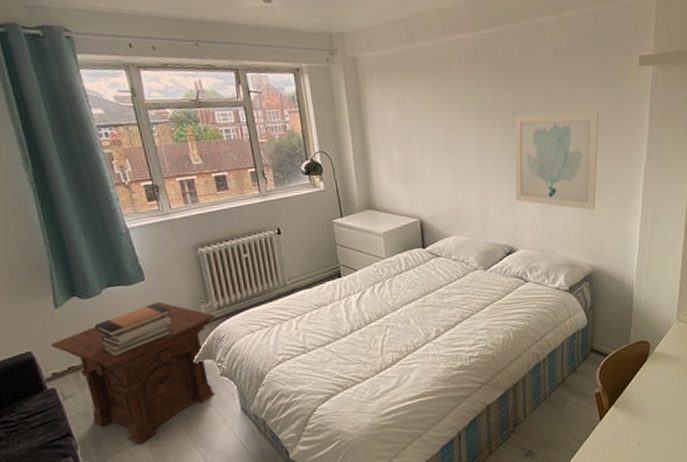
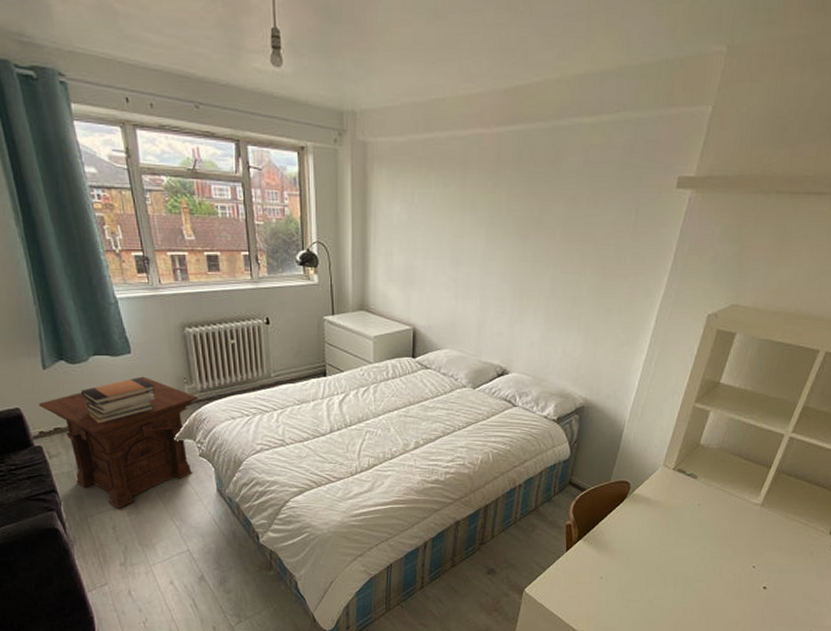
wall art: present [514,112,599,210] -> none [516,229,621,341]

